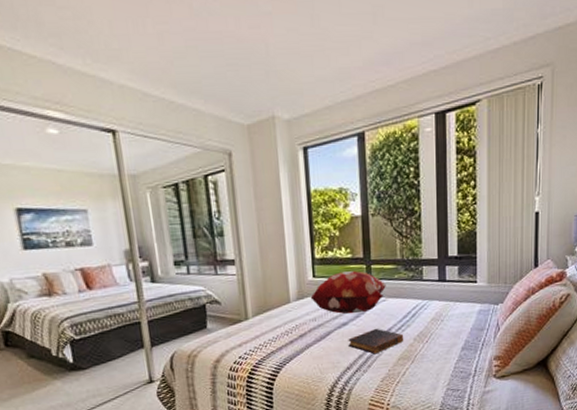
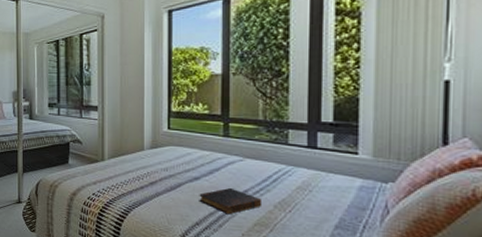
decorative pillow: present [310,271,386,314] -> none [164,127,244,170]

